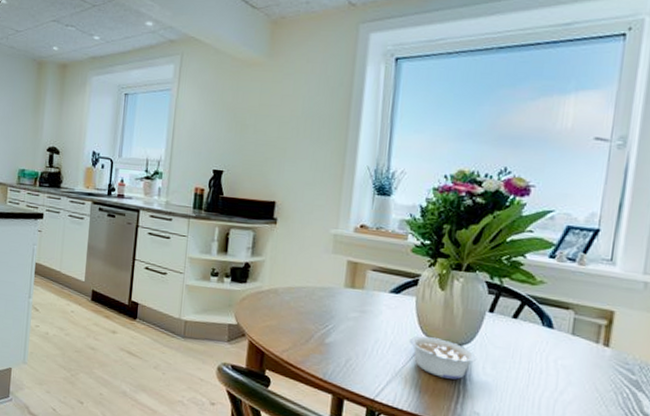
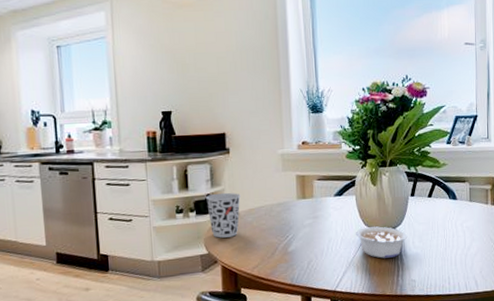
cup: none [244,263,281,313] -> present [206,192,241,238]

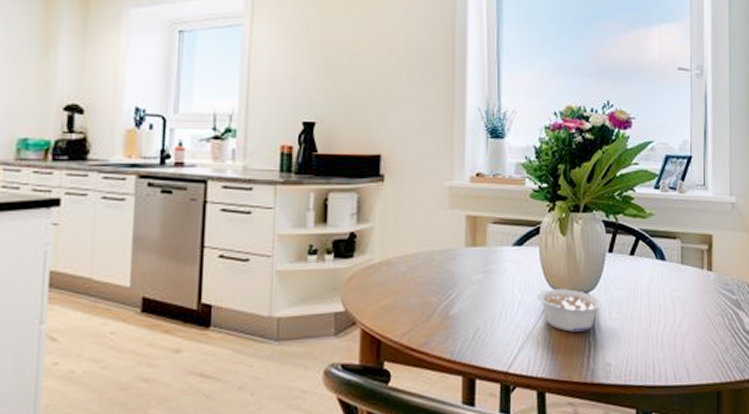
cup: present [206,192,241,238] -> none [349,231,394,291]

